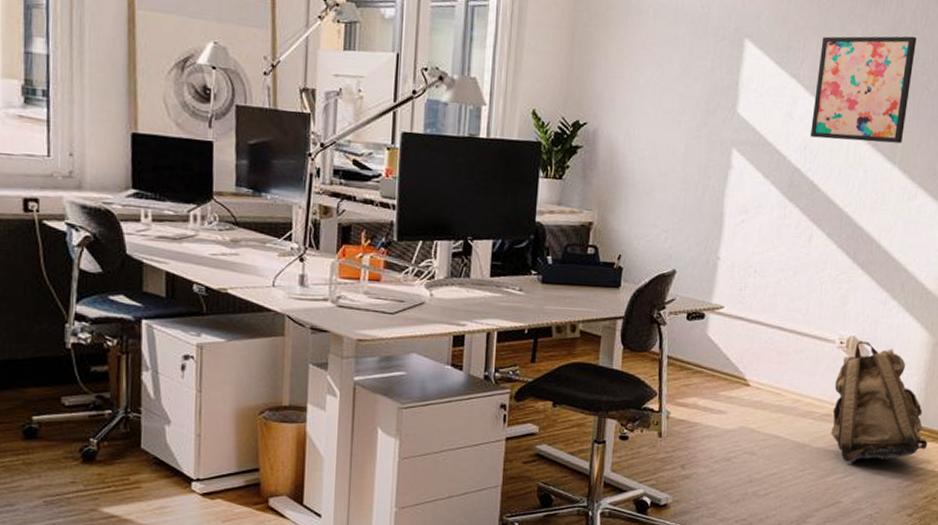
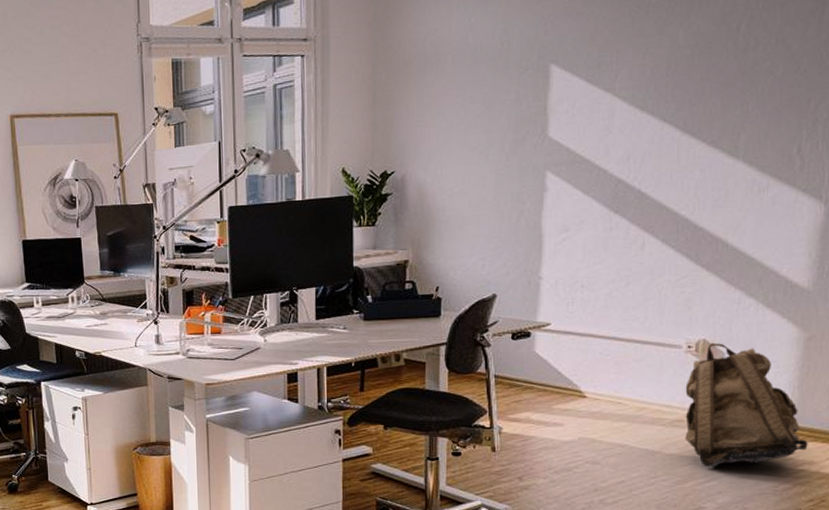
wall art: present [810,36,917,144] -> none [633,23,753,147]

